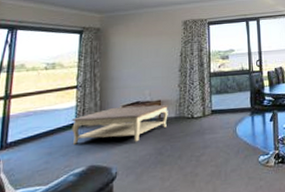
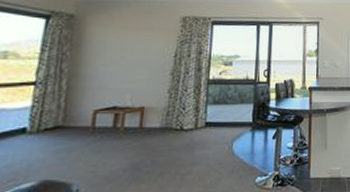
coffee table: present [71,104,170,145] -> none [22,111,155,154]

